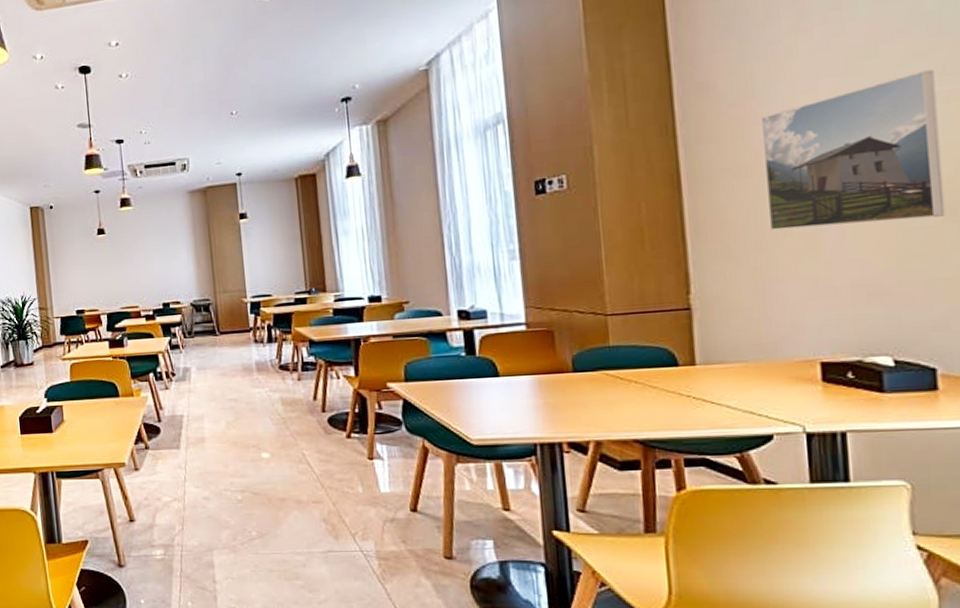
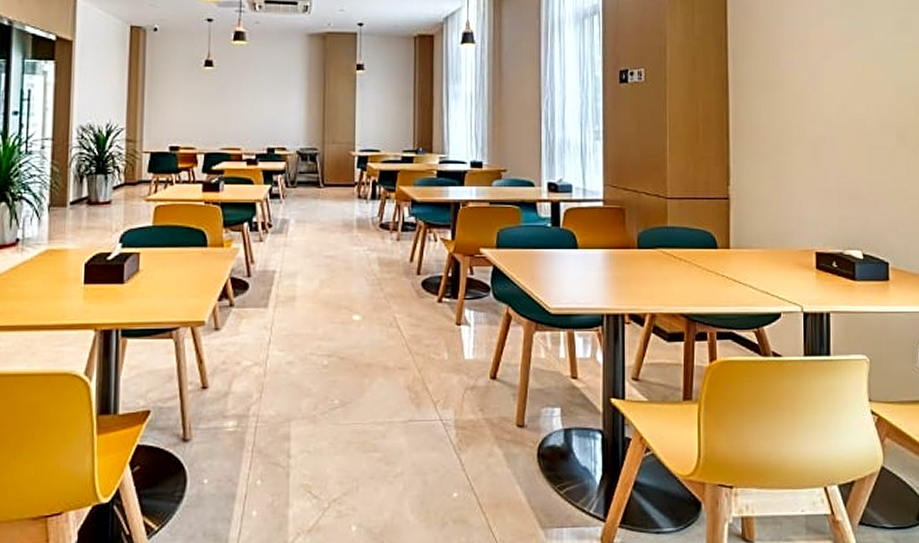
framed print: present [760,69,946,230] -> none [786,24,899,140]

